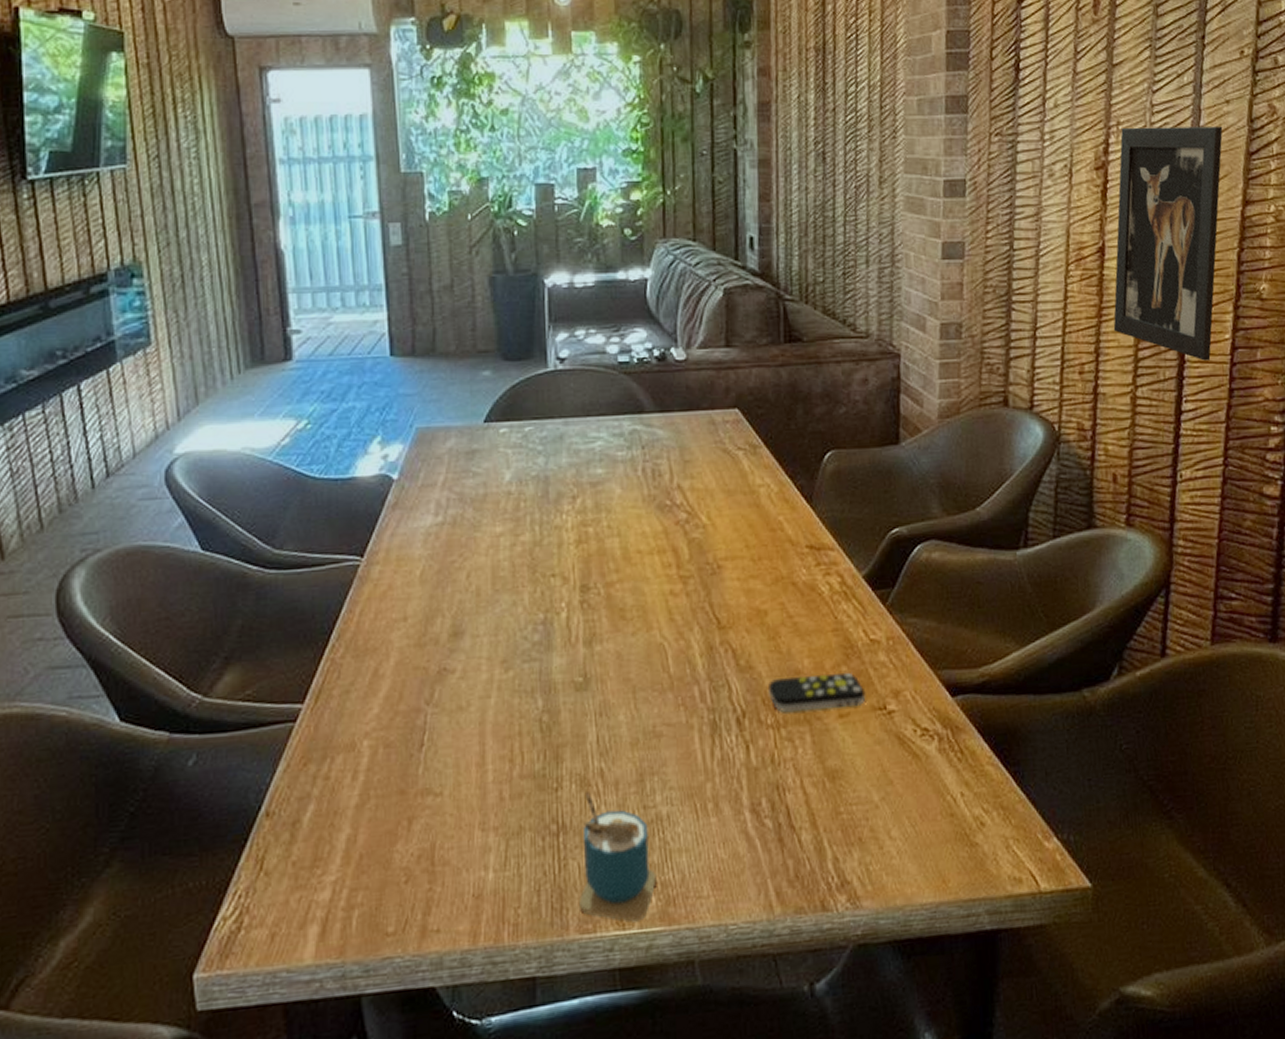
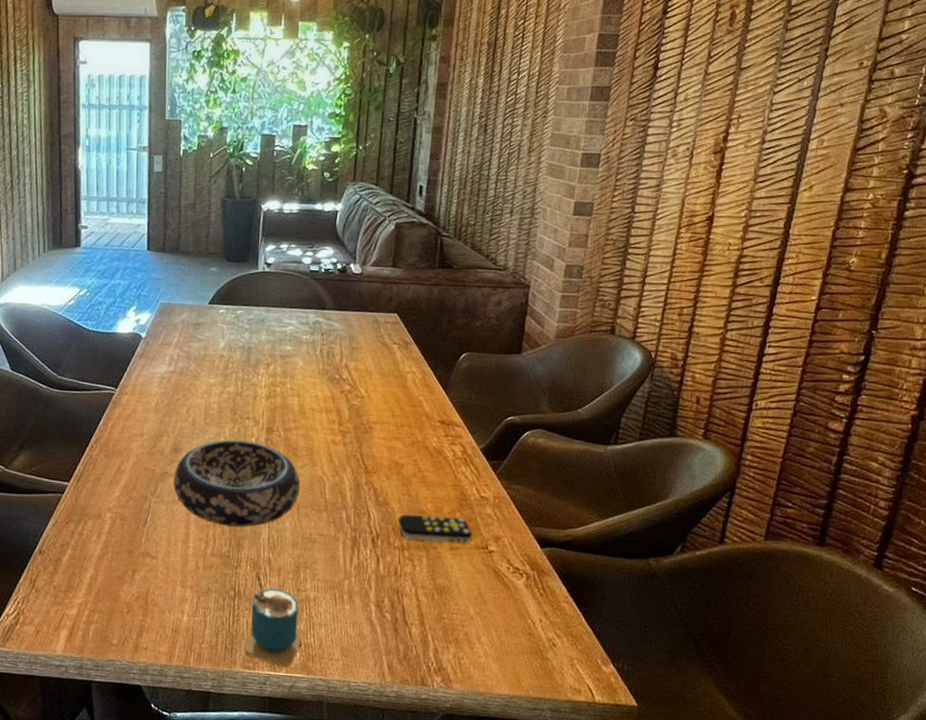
decorative bowl: none [455,607,634,733] -> present [173,439,300,527]
wall art: present [1113,126,1223,361] -> none [713,120,834,316]

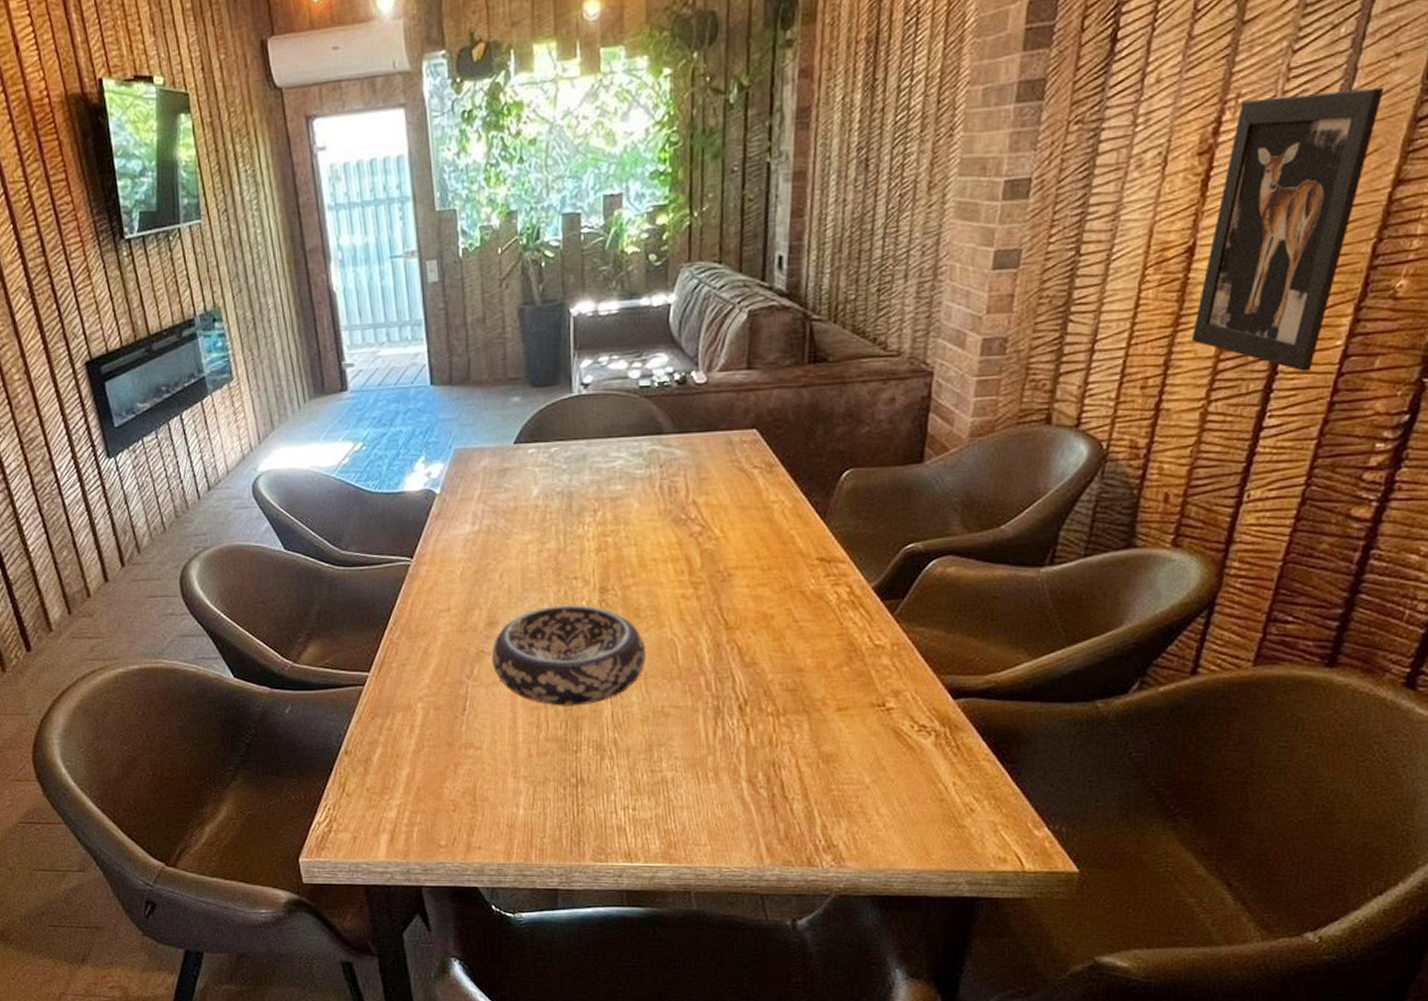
cup: present [245,573,302,668] -> none [594,755,661,857]
remote control: present [398,514,473,543] -> none [771,672,866,704]
wall art: none [713,120,834,316] -> present [1191,87,1385,372]

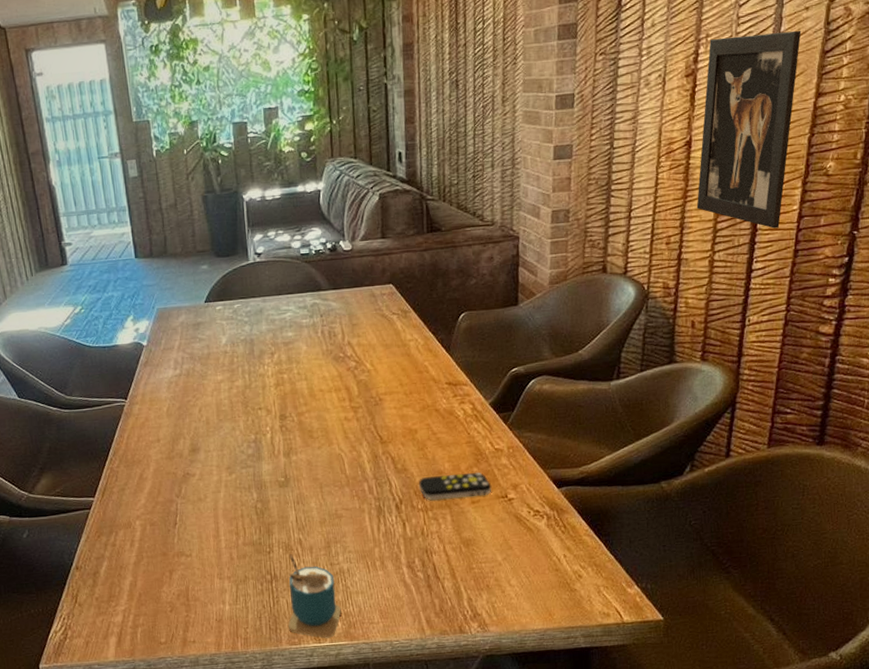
decorative bowl: present [491,605,646,706] -> none [195,430,320,515]
cup: none [594,755,661,857] -> present [288,554,341,638]
remote control: none [771,672,866,704] -> present [419,472,492,501]

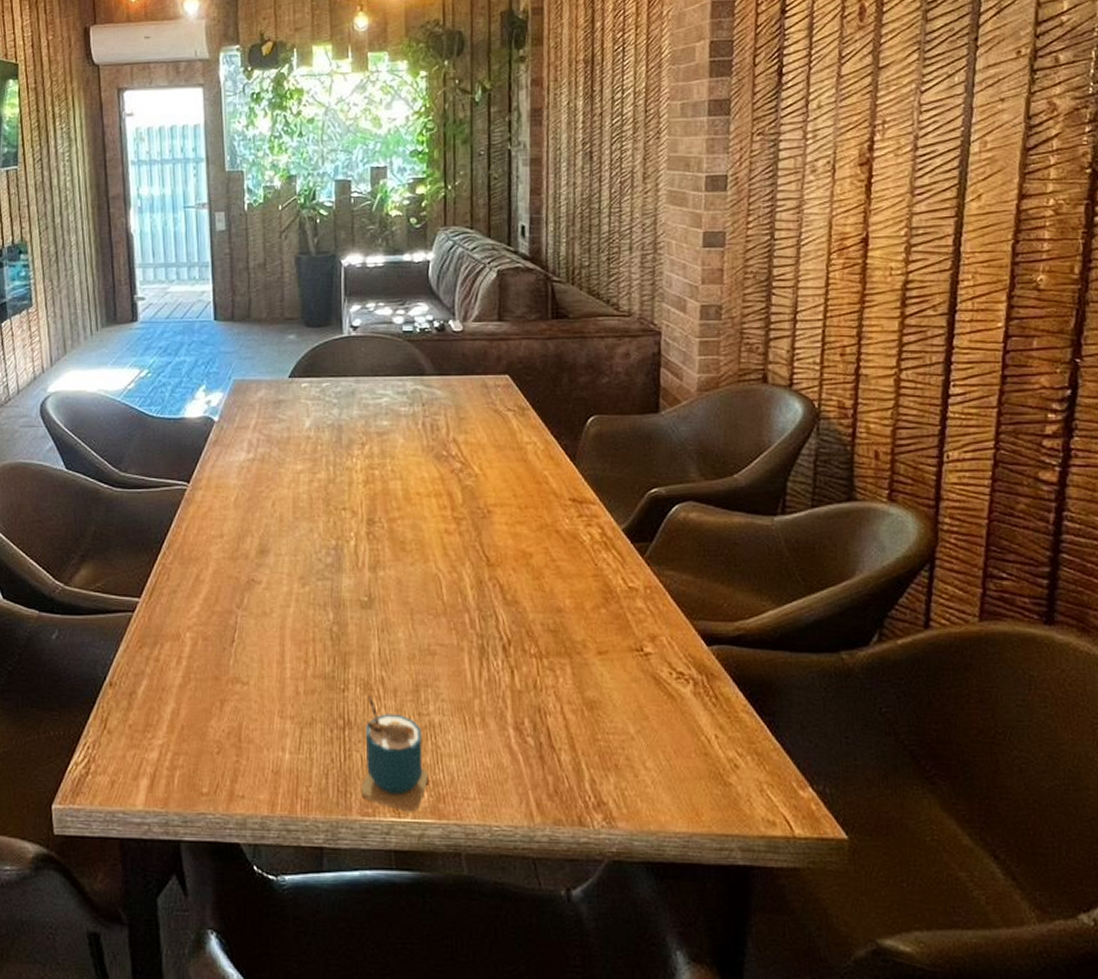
remote control: present [419,472,492,501] -> none [532,614,624,646]
wall art: present [696,30,802,229] -> none [876,123,997,348]

